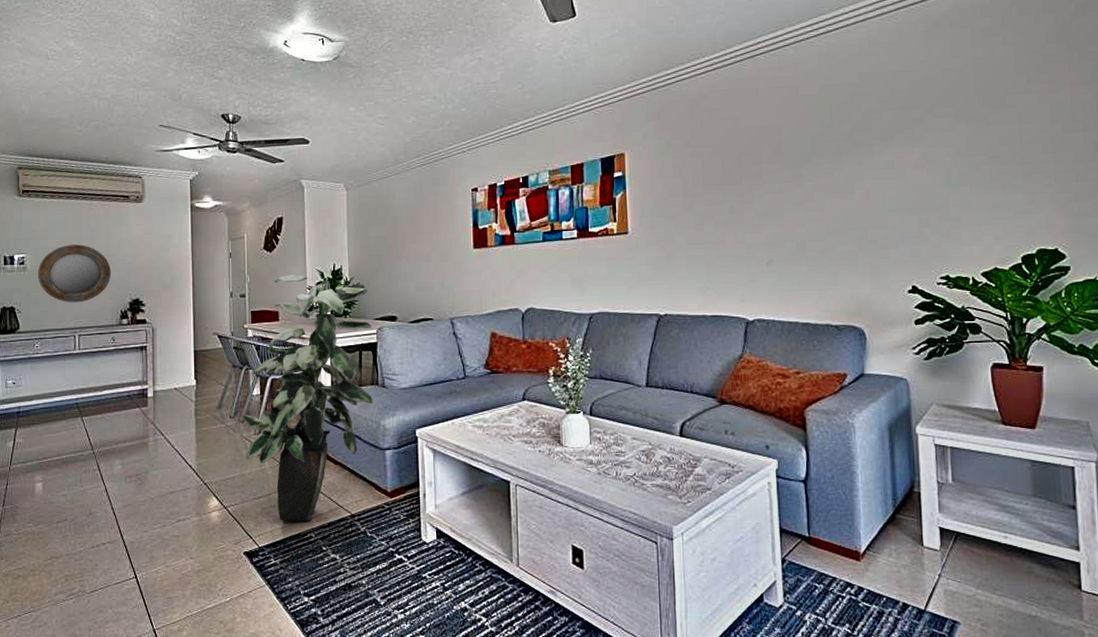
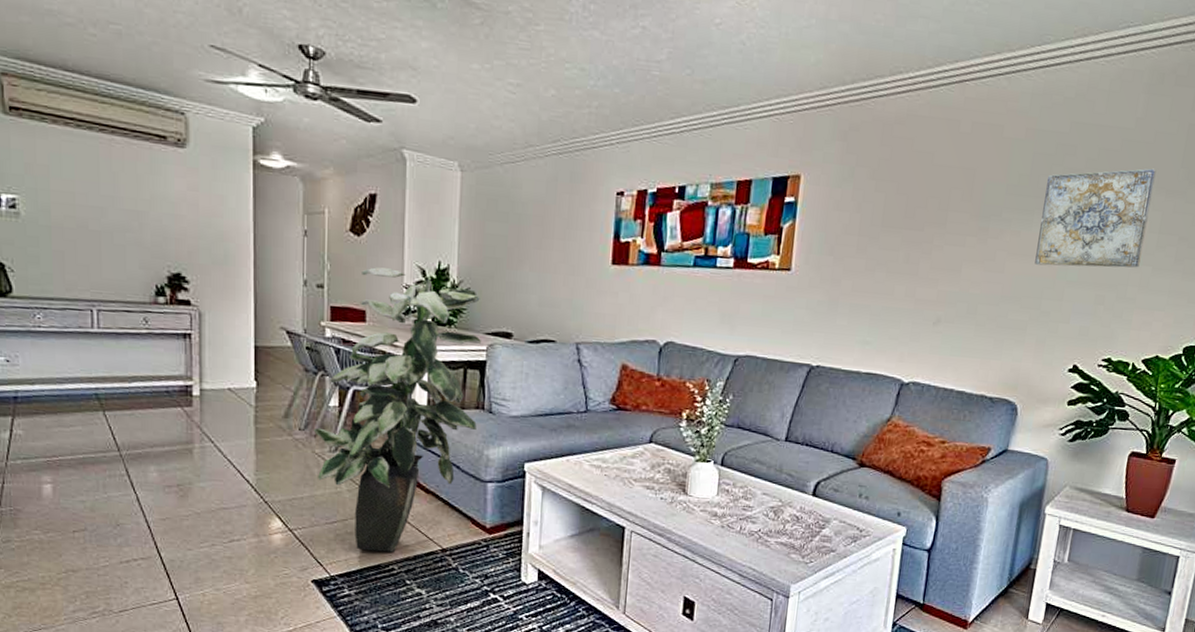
home mirror: present [37,245,111,303] -> none [36,190,141,269]
wall art: none [849,100,956,199] -> present [1035,168,1156,268]

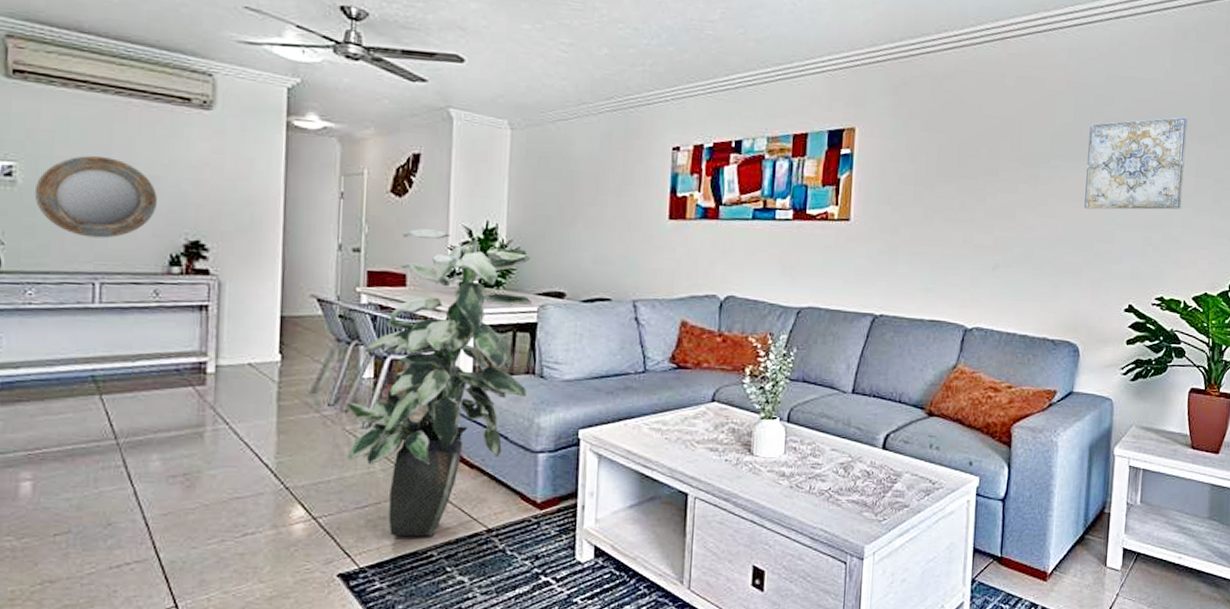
home mirror: none [36,190,141,269] -> present [34,156,157,239]

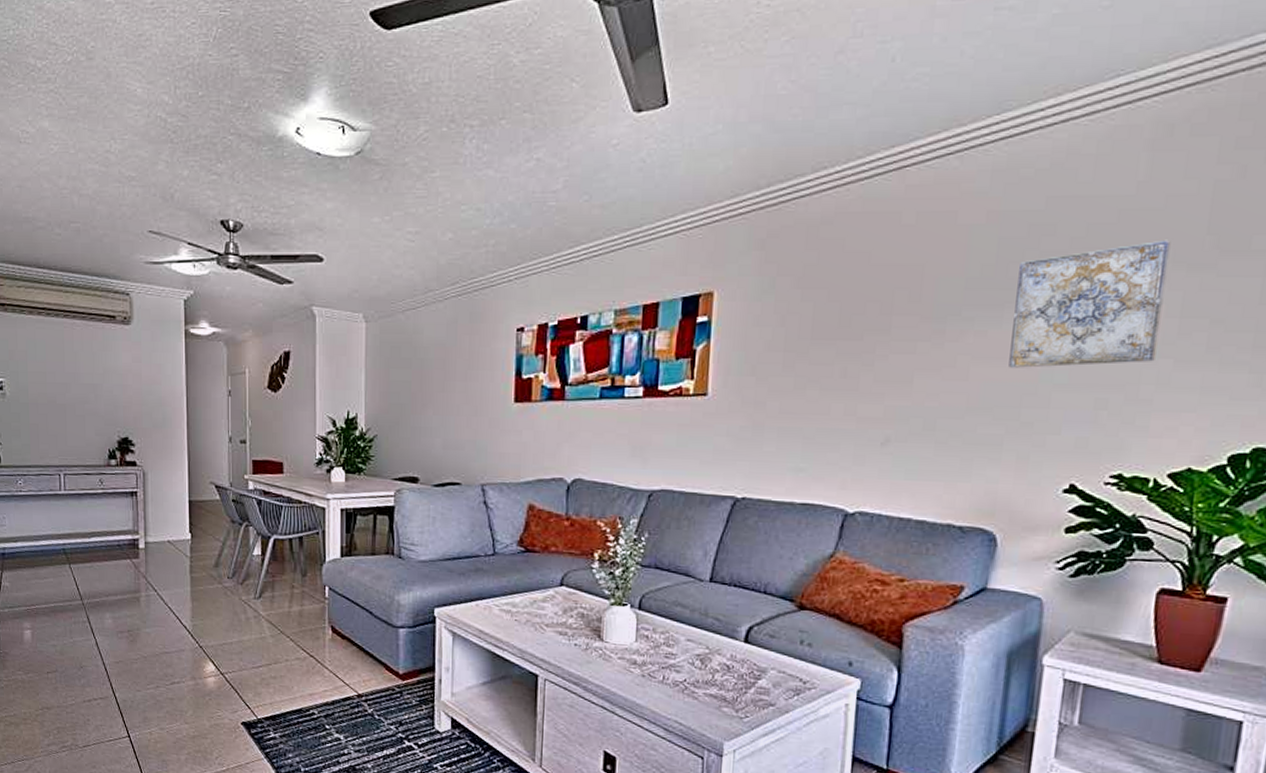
home mirror: present [34,156,157,239] -> none [17,370,97,438]
indoor plant: present [344,228,532,537] -> none [240,421,389,697]

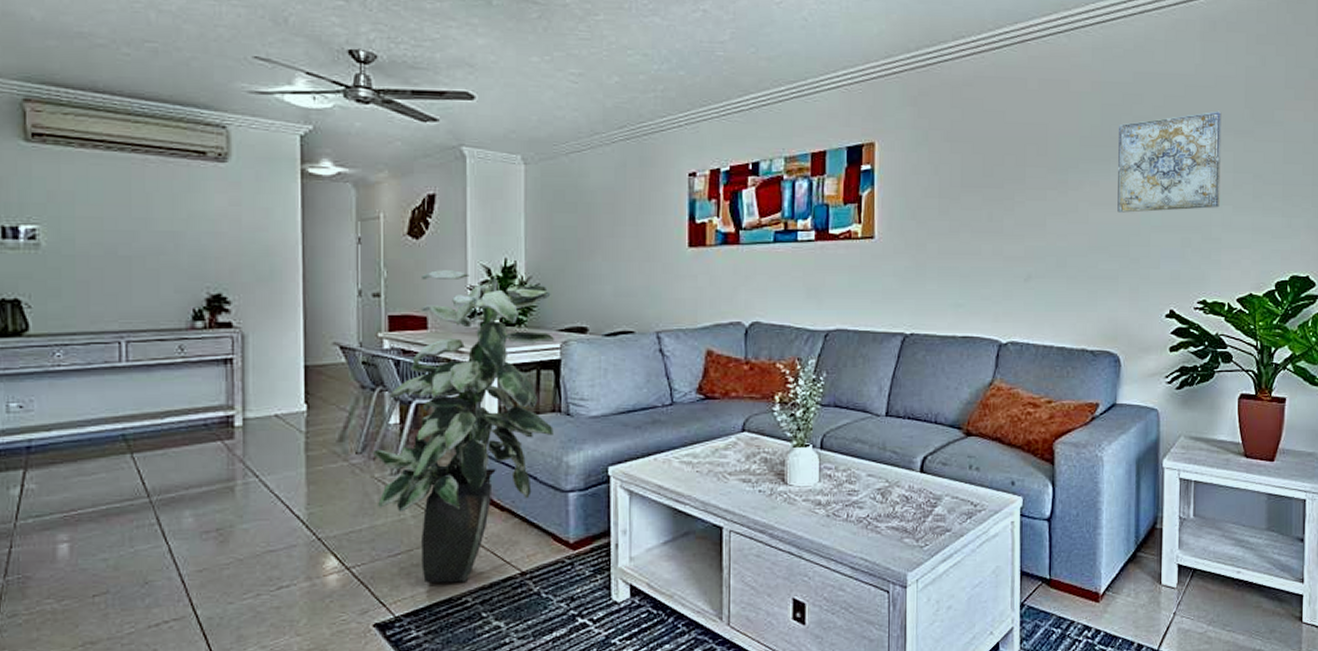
indoor plant: none [240,421,389,697] -> present [372,270,555,584]

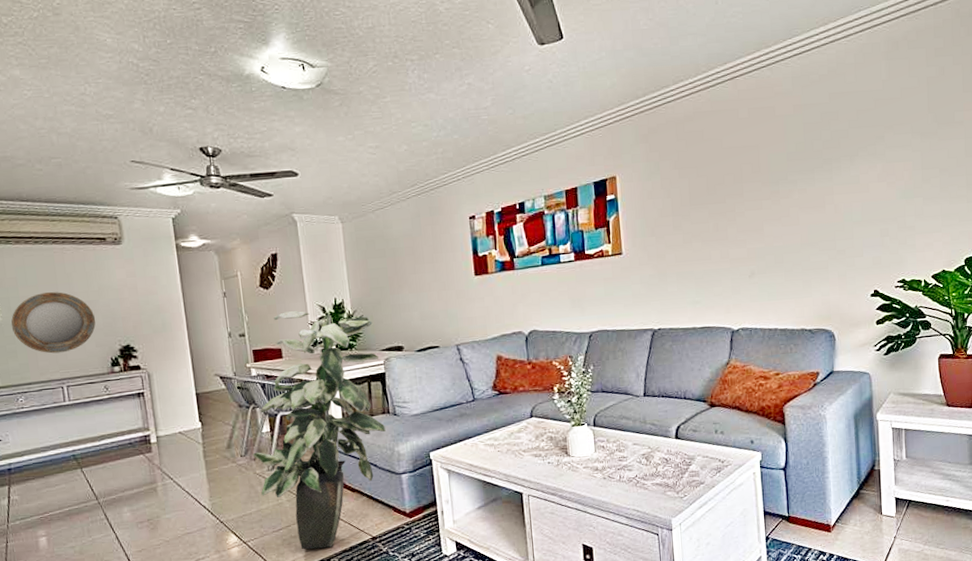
home mirror: none [58,215,177,297] -> present [11,292,96,354]
wall art: present [1117,111,1222,213] -> none [820,118,912,213]

